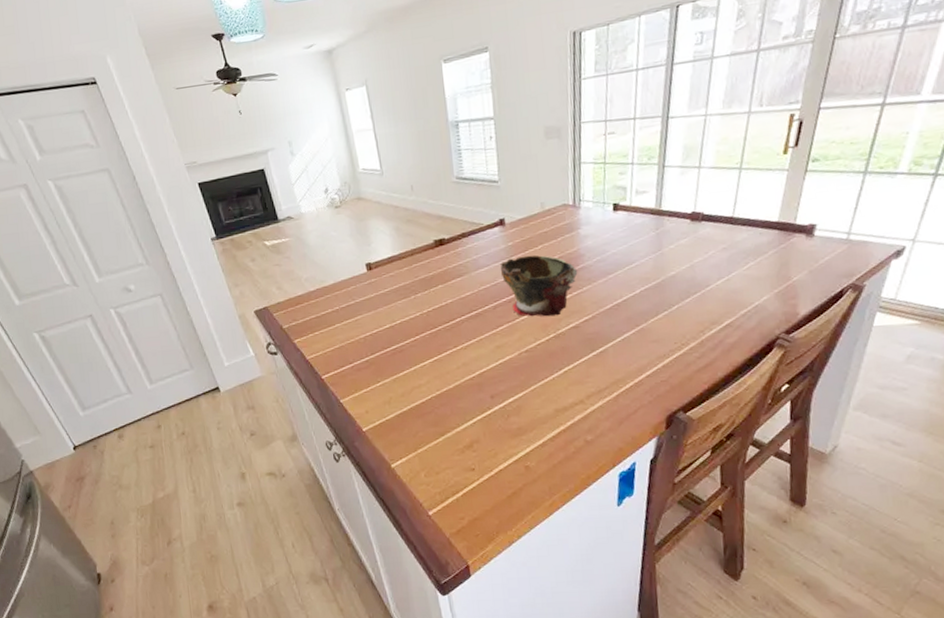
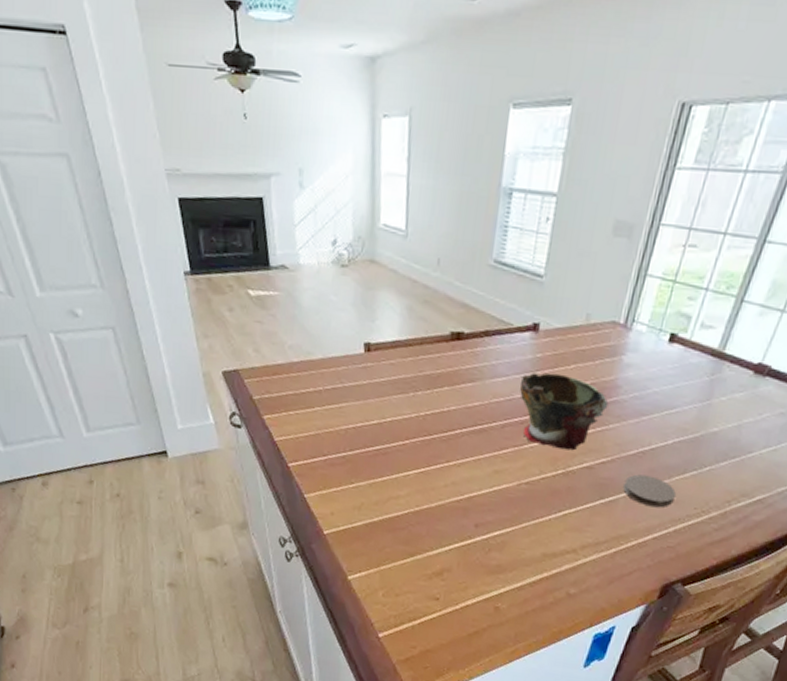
coaster: none [609,323,656,350] -> present [623,474,677,508]

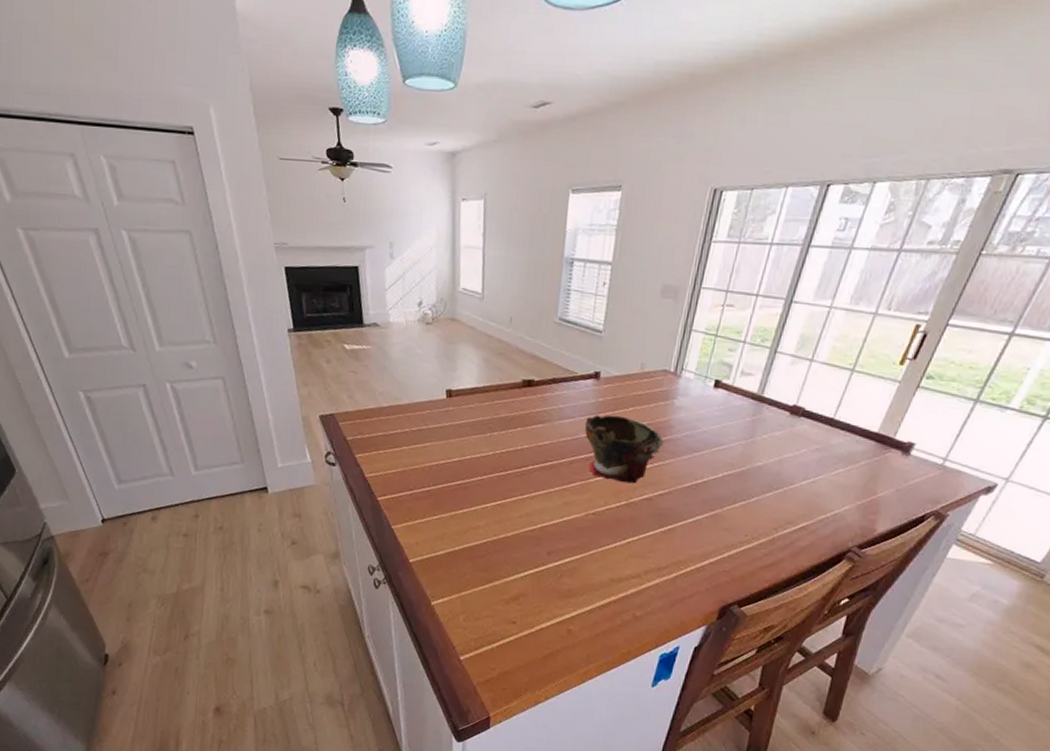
coaster: present [623,474,677,508] -> none [680,504,729,535]

